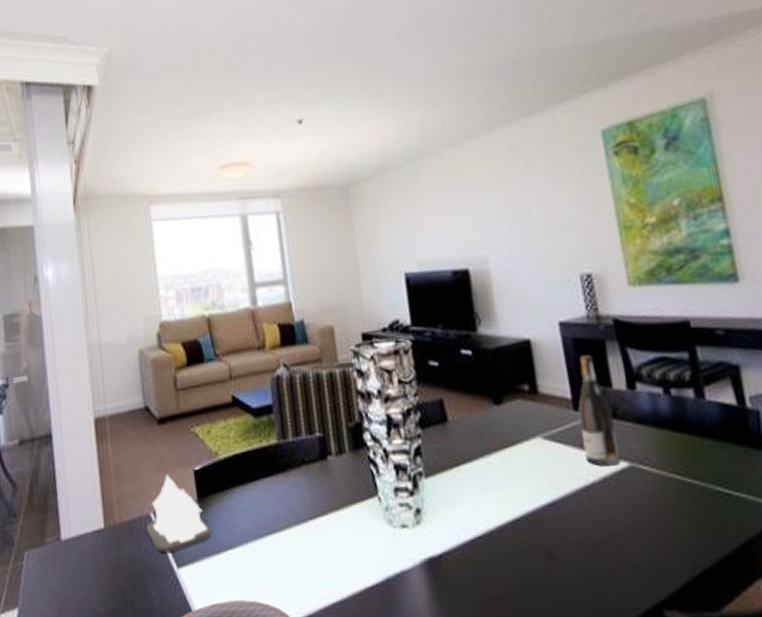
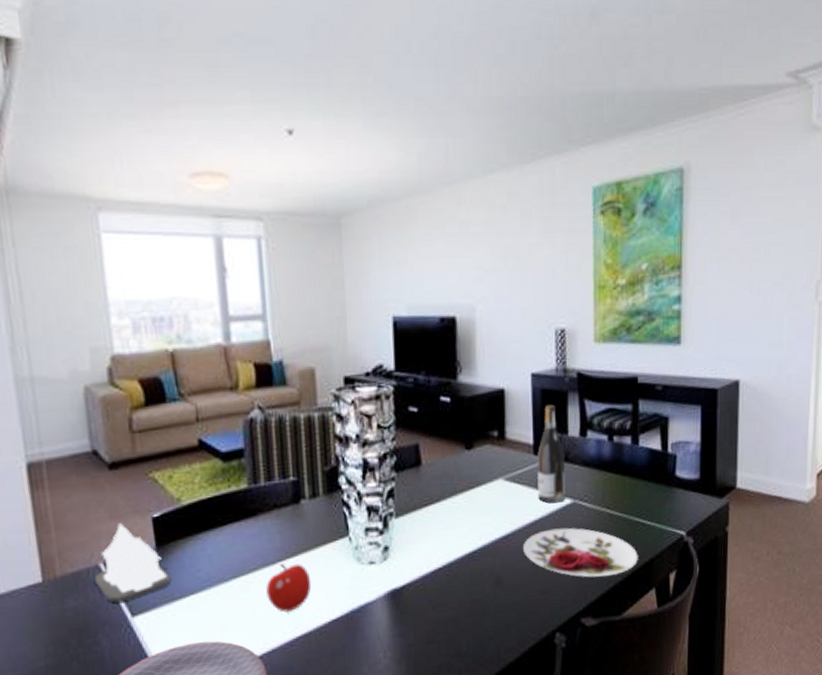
fruit: none [299,522,344,575] -> present [266,564,312,612]
plate: none [575,496,731,559] -> present [523,527,638,578]

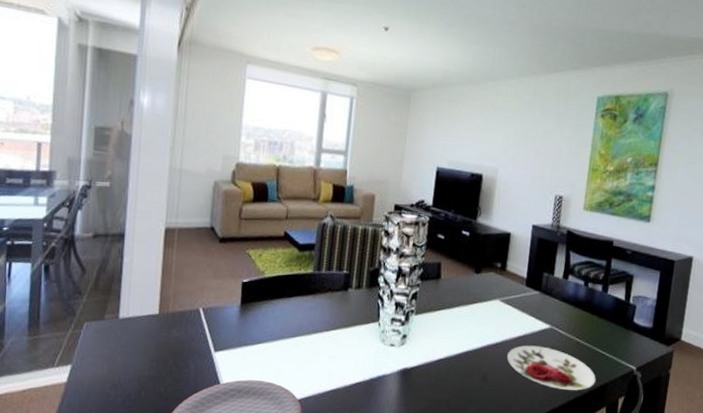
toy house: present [94,523,171,603] -> none [194,282,247,339]
fruit: present [266,564,312,612] -> none [312,333,346,370]
wine bottle: present [537,404,565,504] -> none [524,250,549,326]

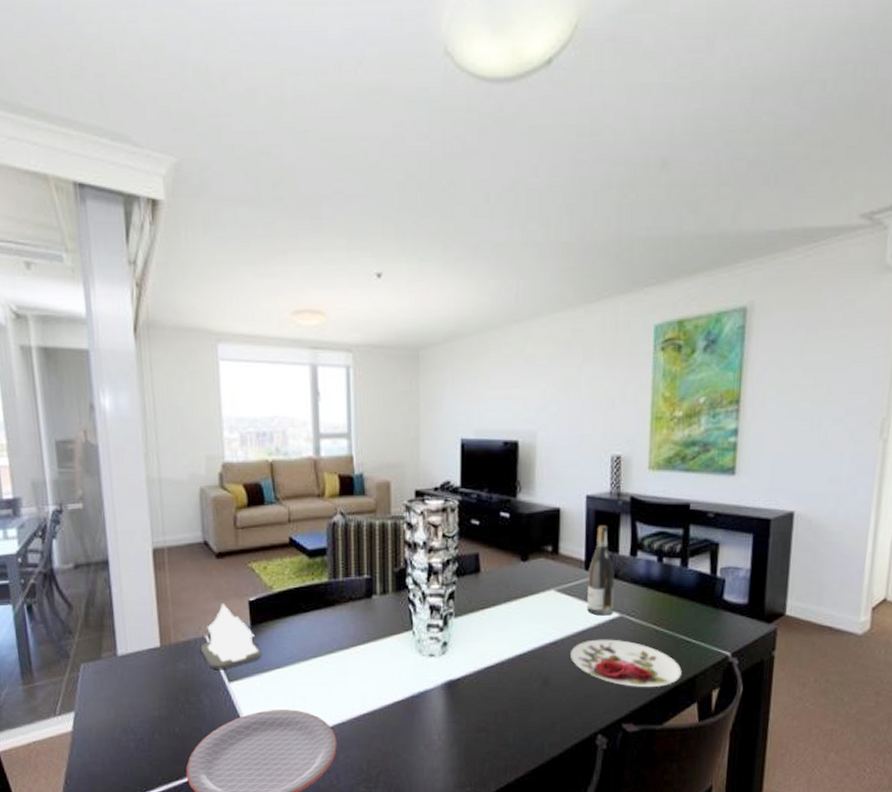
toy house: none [194,282,247,339] -> present [200,603,261,669]
wine bottle: none [524,250,549,326] -> present [587,525,615,616]

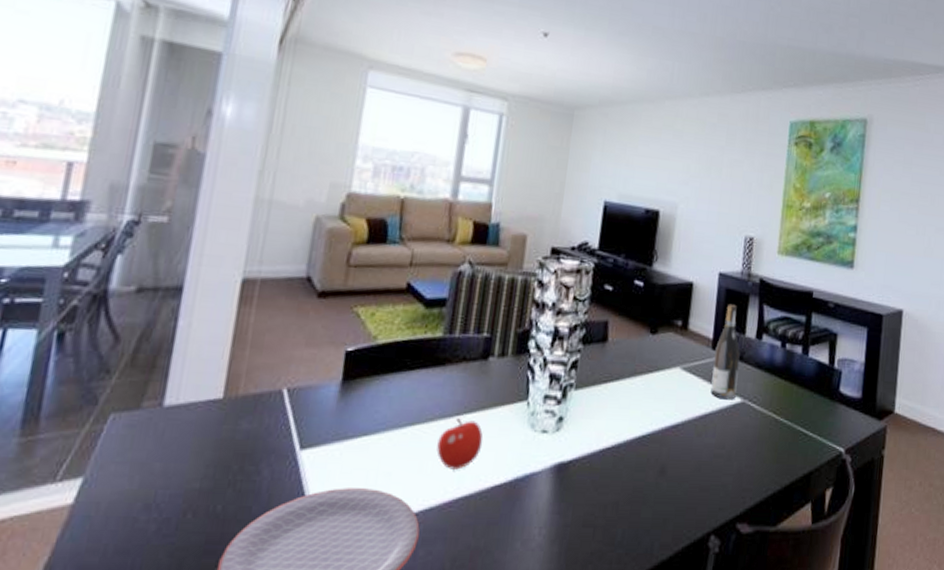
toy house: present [200,603,261,669] -> none [273,351,349,432]
fruit: none [340,649,379,691] -> present [436,418,484,470]
plate: present [571,639,682,687] -> none [690,425,798,483]

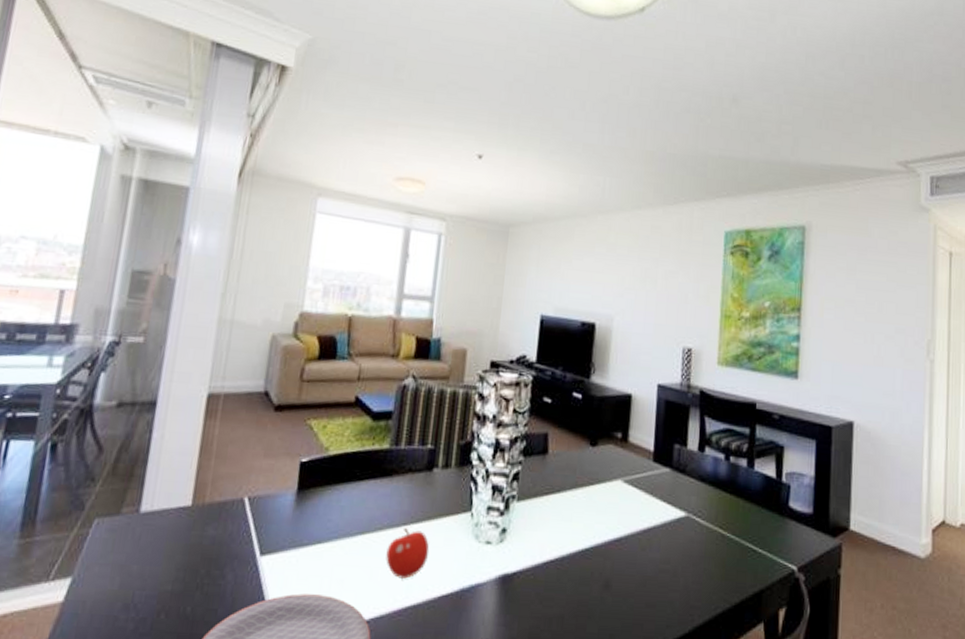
wine bottle: present [711,304,740,400] -> none [653,416,683,514]

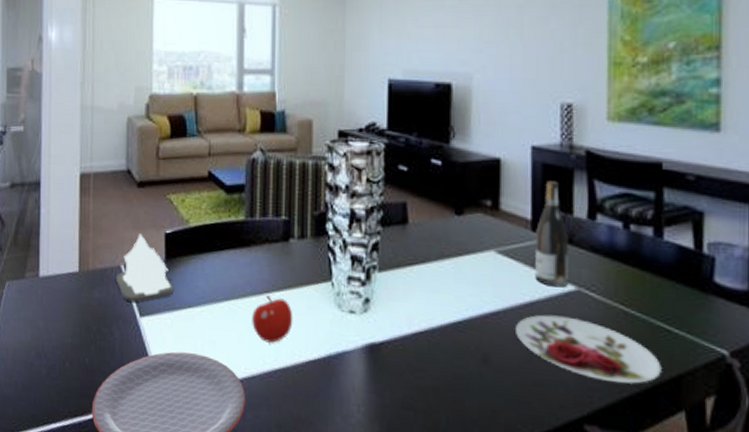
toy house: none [236,462,304,539] -> present [115,233,174,302]
plate: none [634,539,748,601] -> present [516,314,662,384]
wine bottle: none [653,416,683,514] -> present [535,180,568,288]

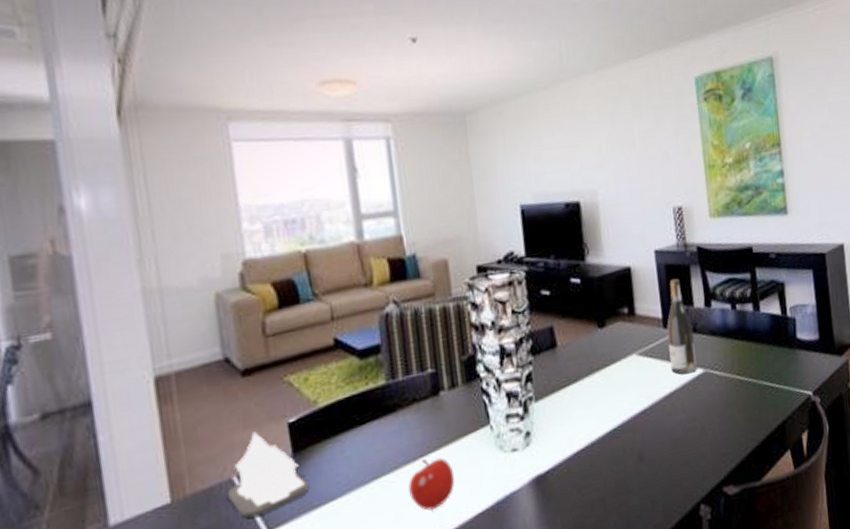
plate: present [516,314,662,384] -> none [661,396,771,446]

